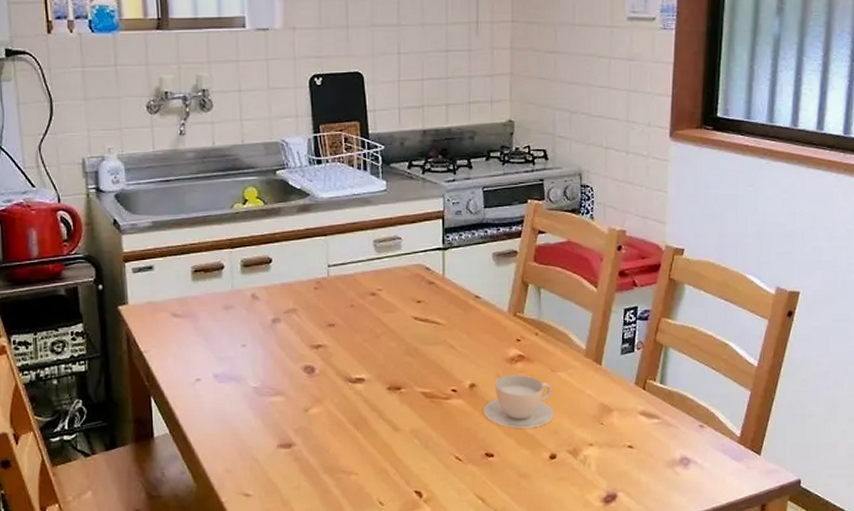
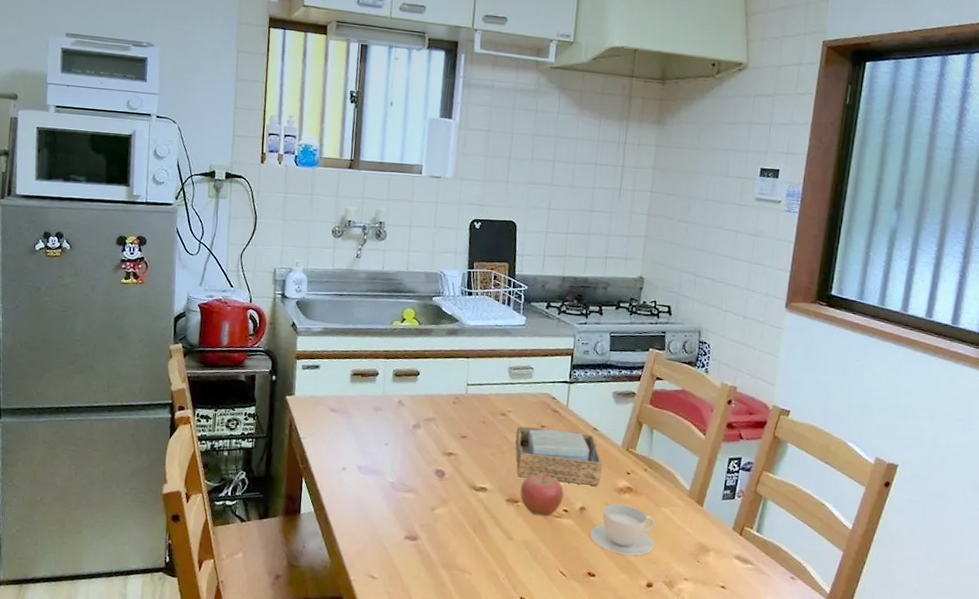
napkin holder: none [390,302,489,361] -> present [515,426,603,486]
fruit: none [402,352,451,400] -> present [520,473,565,516]

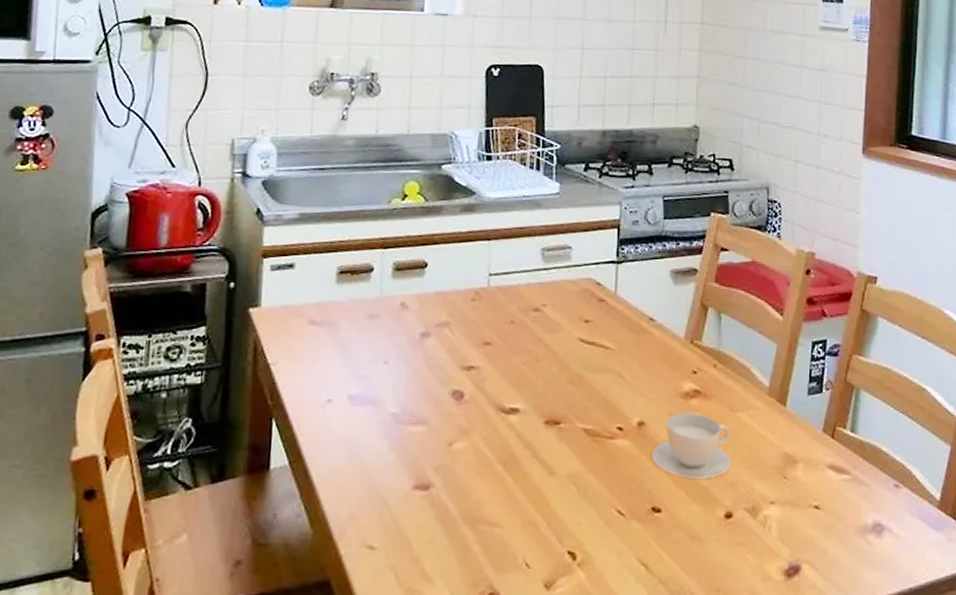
napkin holder: present [515,426,603,486] -> none [553,322,663,392]
fruit: present [520,473,565,516] -> none [562,381,618,438]

